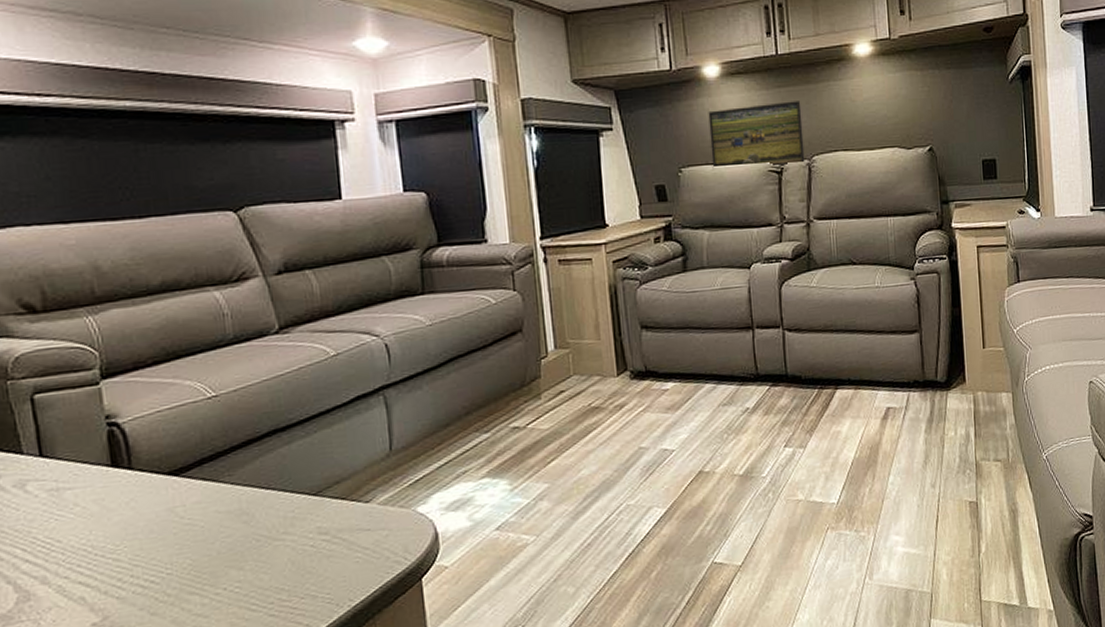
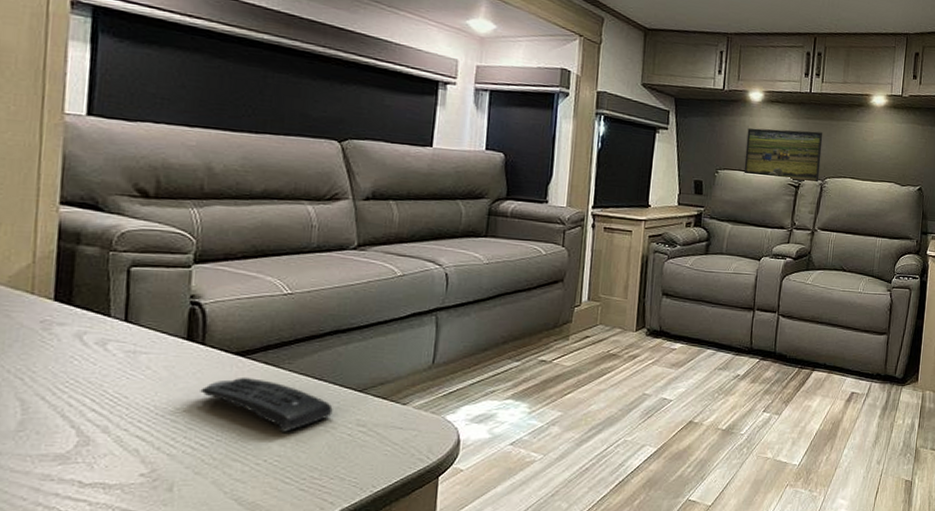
remote control: none [138,498,289,554] -> present [200,377,333,432]

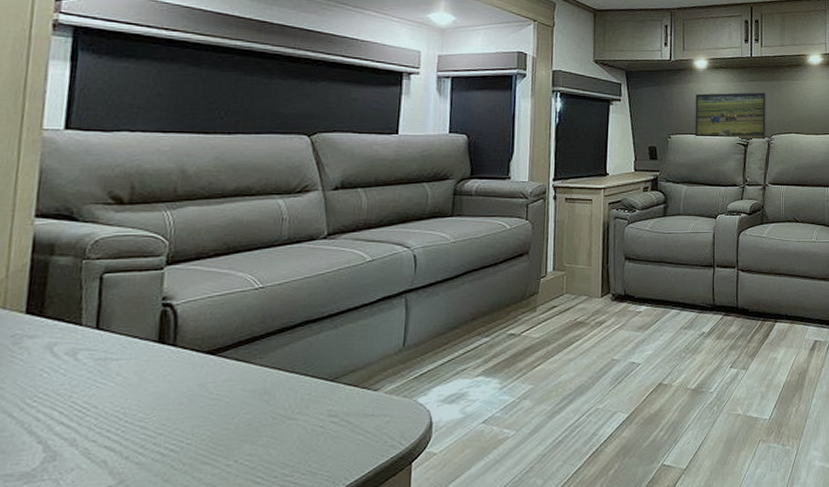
remote control: present [200,377,333,432] -> none [170,375,304,430]

